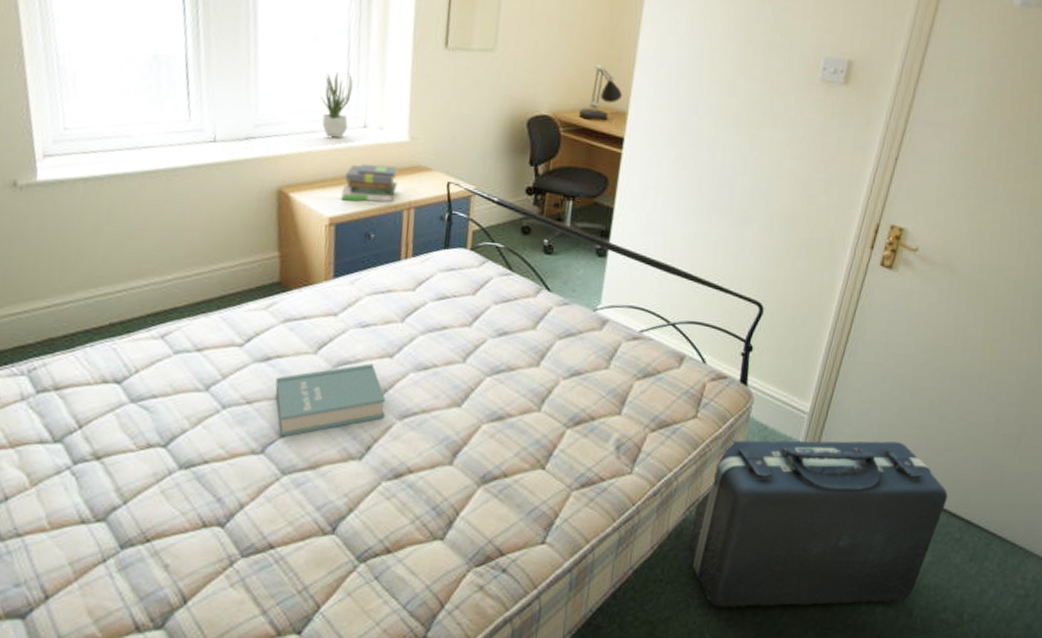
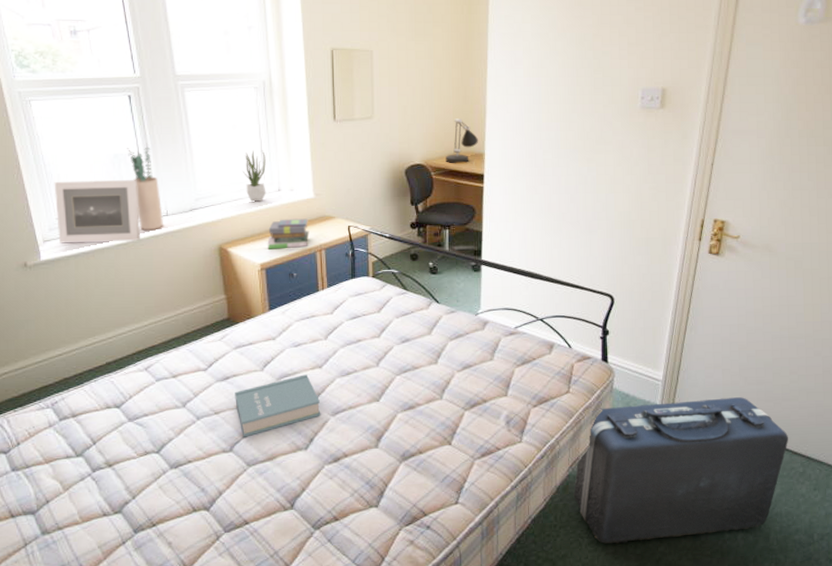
picture frame: none [64,79,180,170] -> present [54,180,140,244]
vase: none [171,45,209,159] -> present [127,143,163,231]

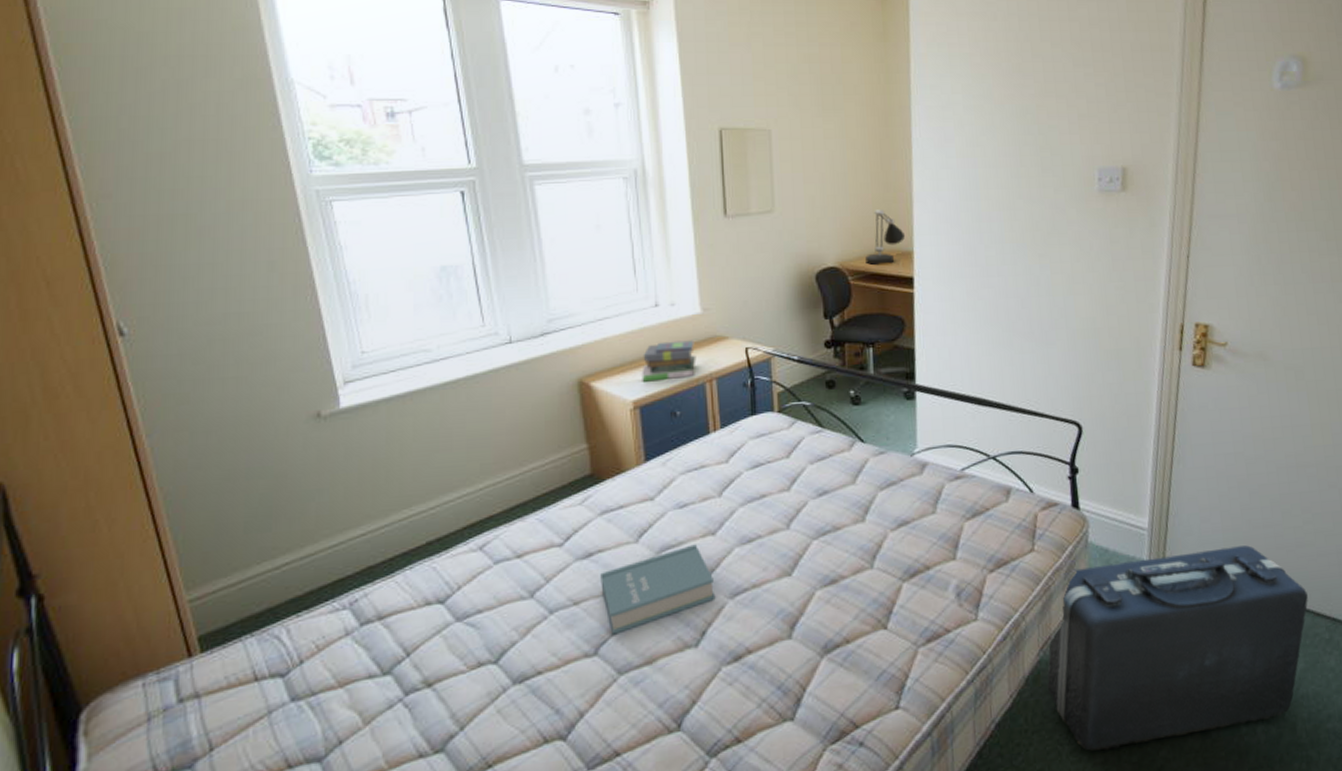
picture frame: present [54,180,140,244] -> none [360,298,474,385]
vase: present [127,143,163,231] -> none [458,251,505,364]
potted plant: present [242,150,266,202] -> none [608,255,640,321]

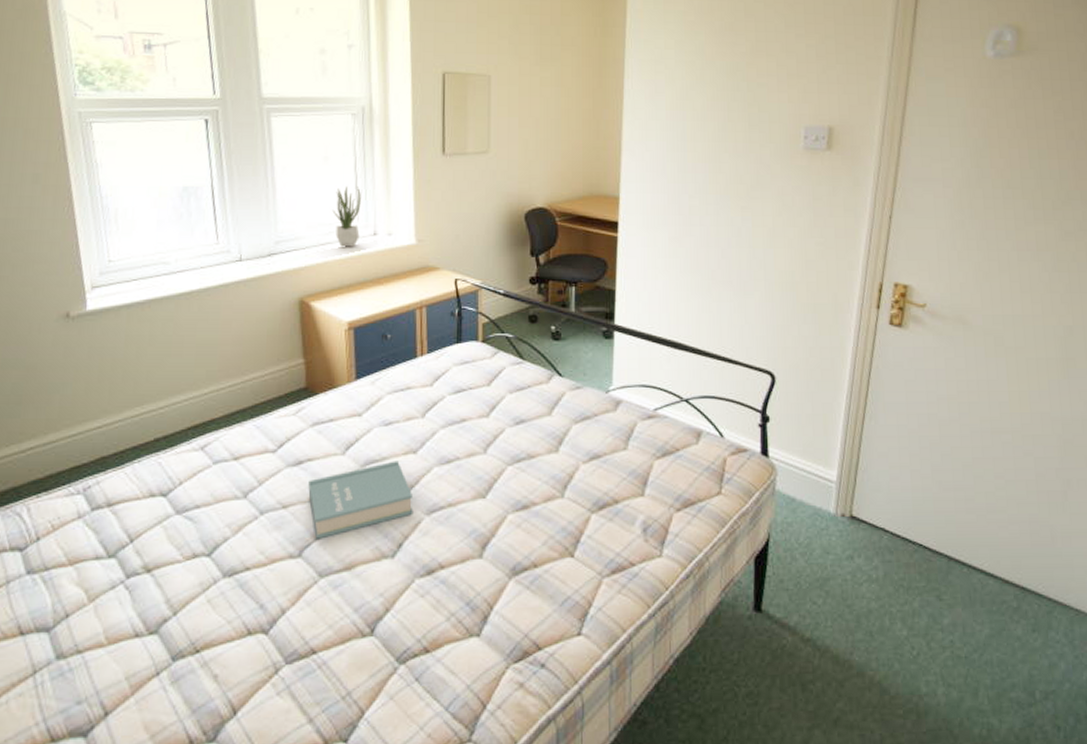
potted plant: none [608,255,640,321] -> present [332,186,361,247]
books: present [642,340,696,382] -> none [357,268,409,305]
desk lamp: present [865,209,906,266] -> none [573,156,613,209]
suitcase: present [1047,545,1308,751] -> none [727,506,997,696]

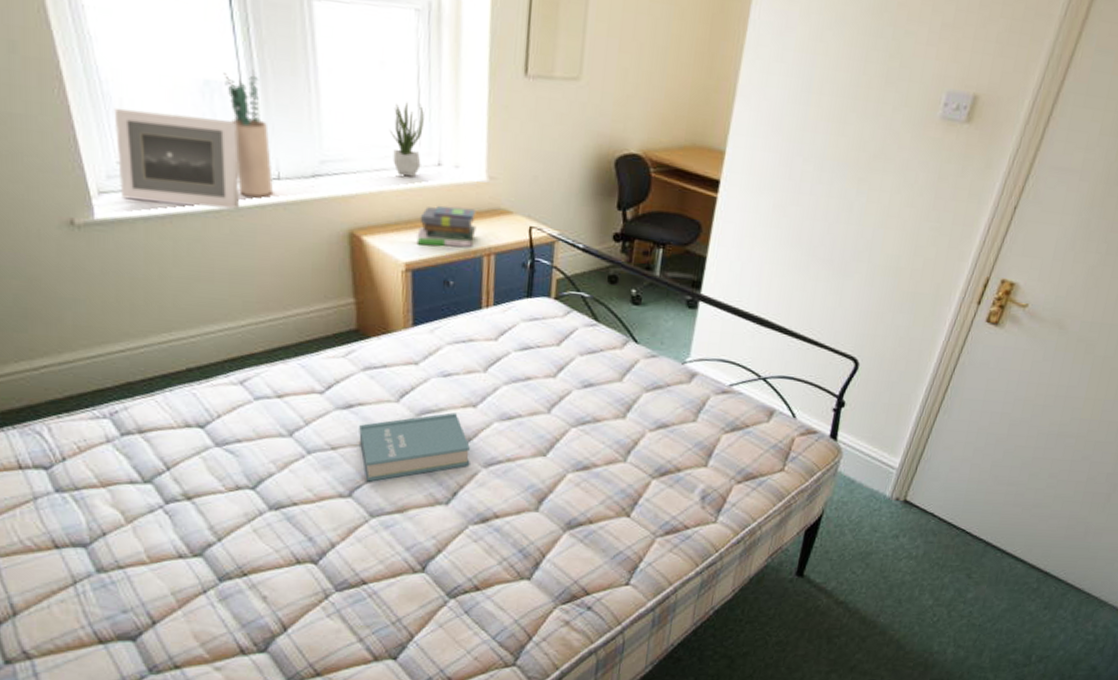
picture frame: none [109,216,208,291] -> present [114,107,239,209]
vase: none [199,175,236,278] -> present [223,69,273,198]
books: none [357,268,409,305] -> present [416,205,477,248]

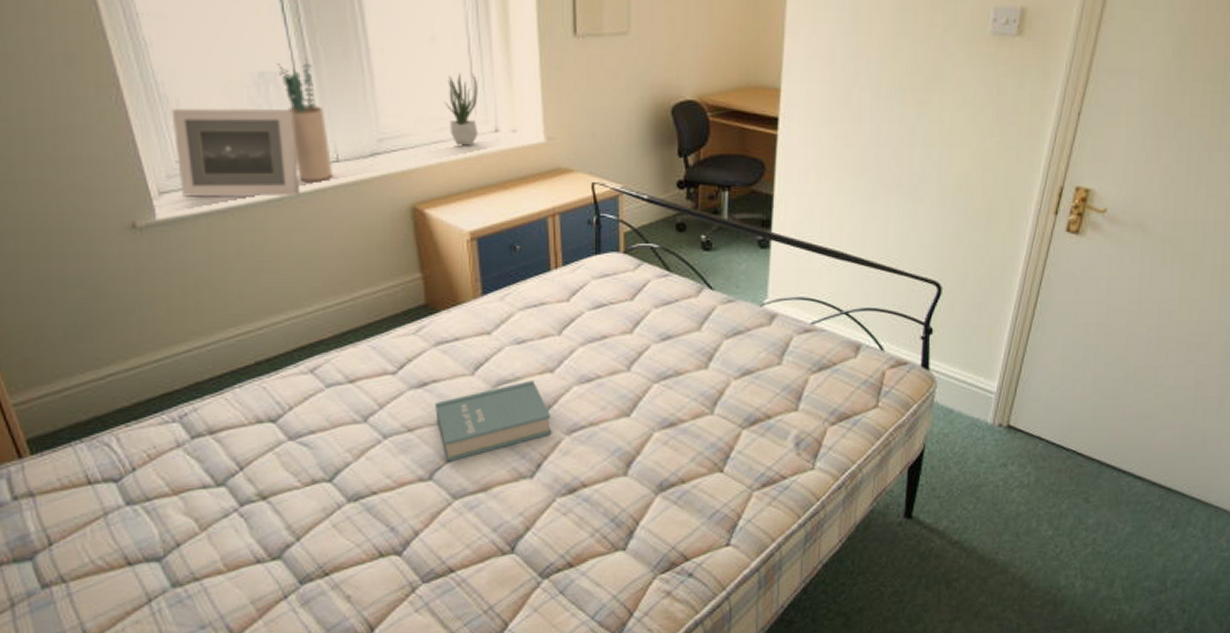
books: present [416,205,477,248] -> none [479,171,539,212]

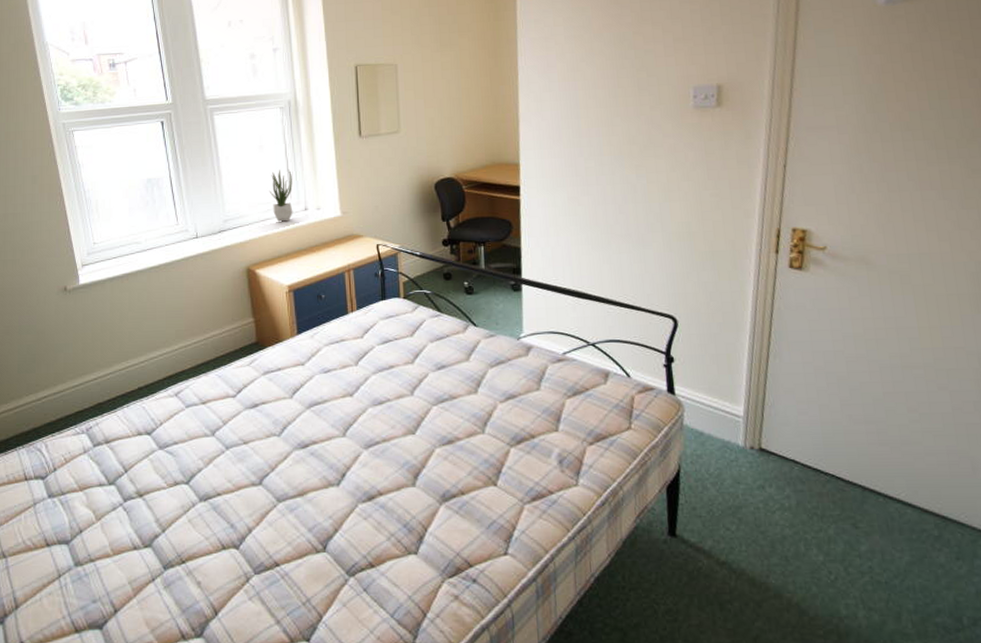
picture frame: present [171,108,299,197] -> none [92,203,171,268]
vase: present [277,57,332,182] -> none [159,167,193,254]
book: present [435,380,552,462] -> none [264,403,353,470]

